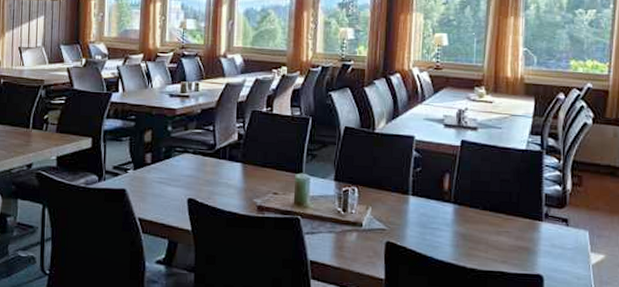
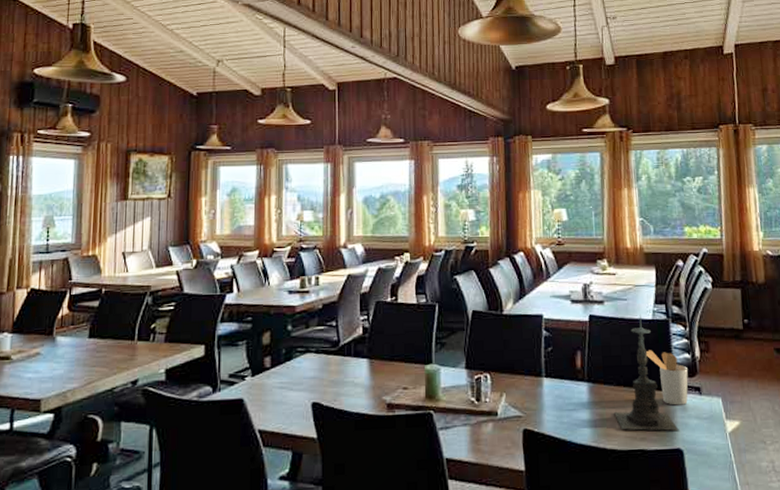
candle holder: none [477,144,541,257] -> present [614,315,679,431]
utensil holder: none [516,179,557,234] -> present [646,350,688,406]

